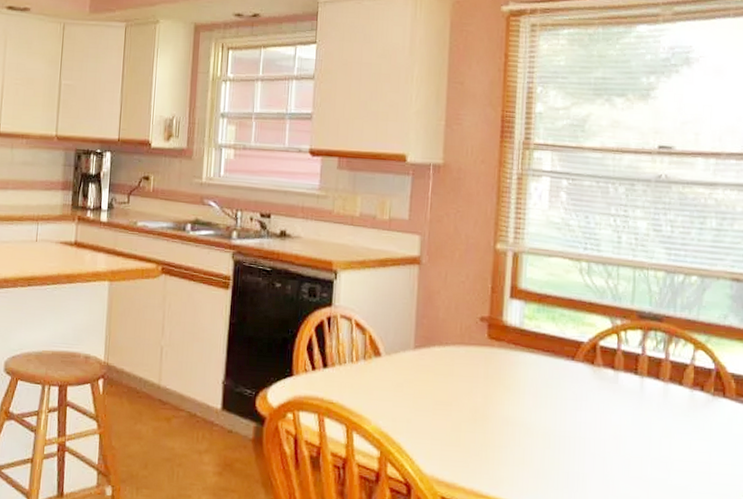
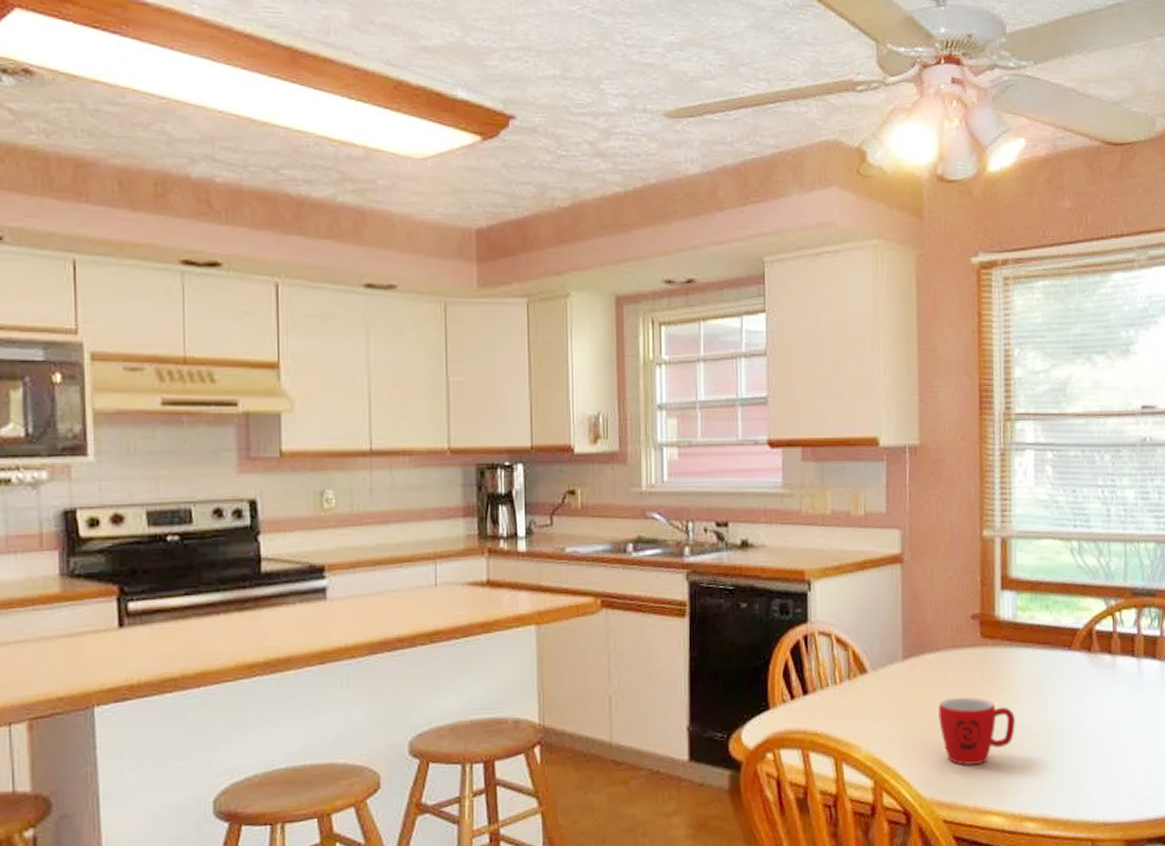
mug: none [443,388,516,452] -> present [939,697,1015,765]

